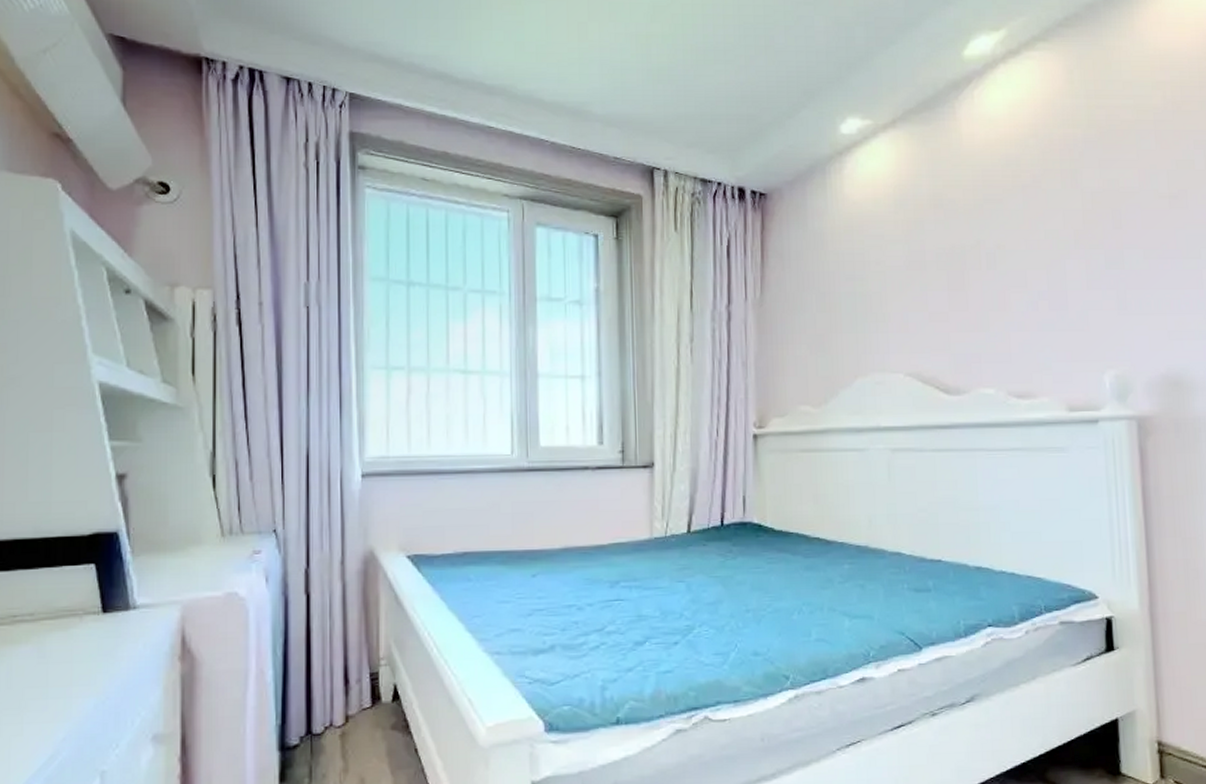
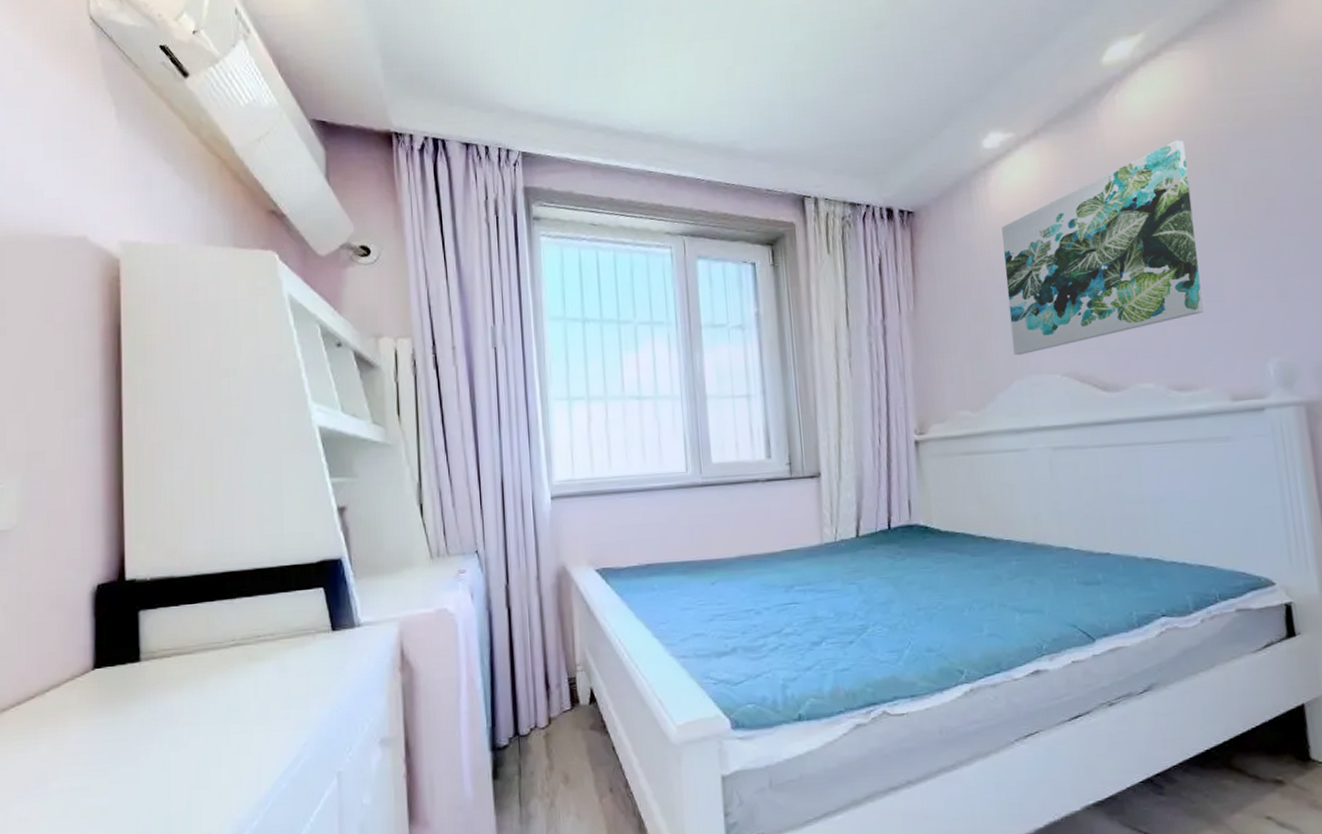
wall art: none [854,142,1047,352] -> present [1002,140,1204,356]

